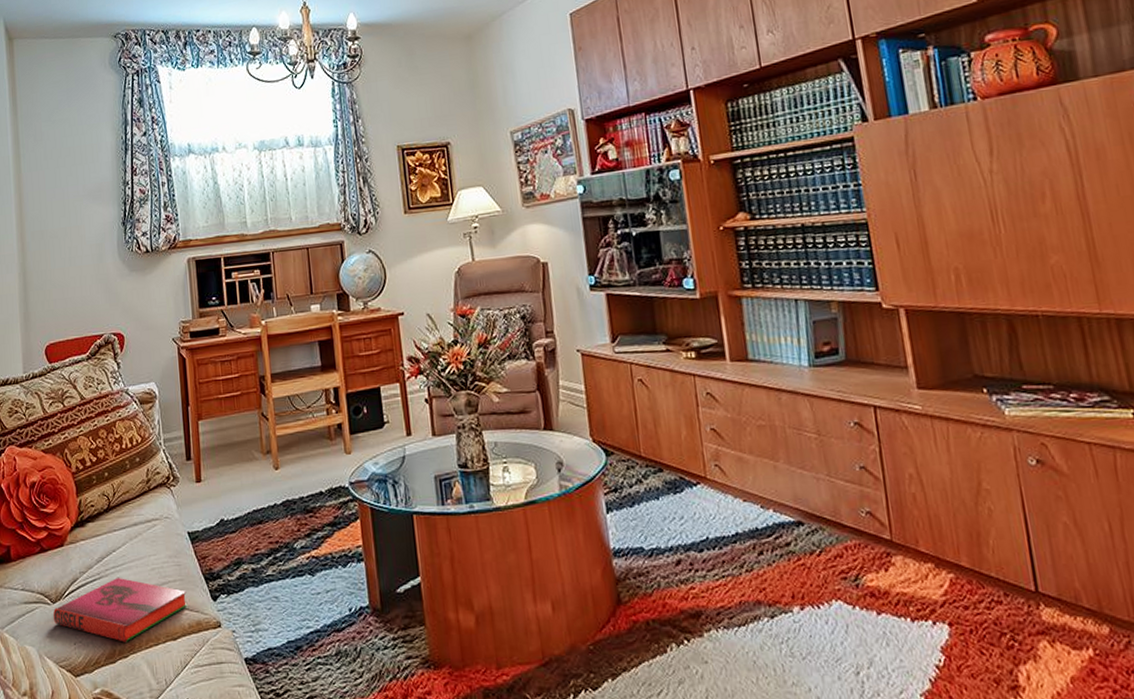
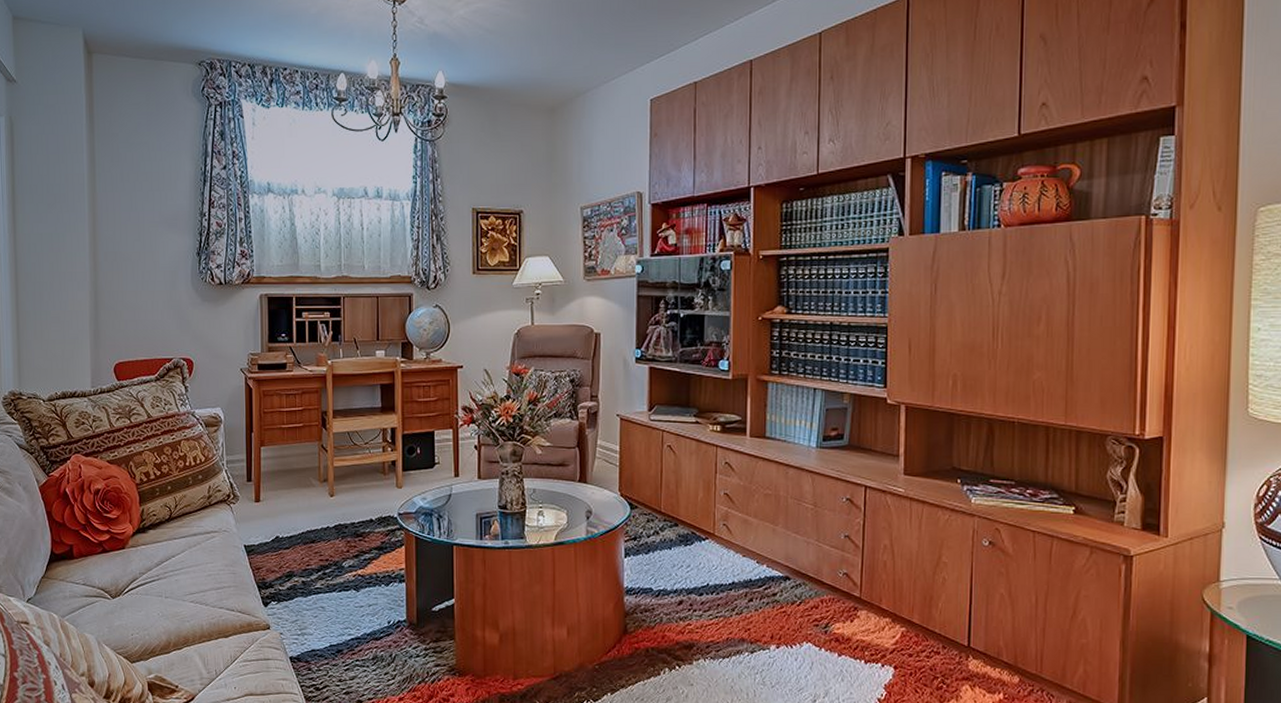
hardback book: present [53,577,188,642] -> none [112,579,240,637]

